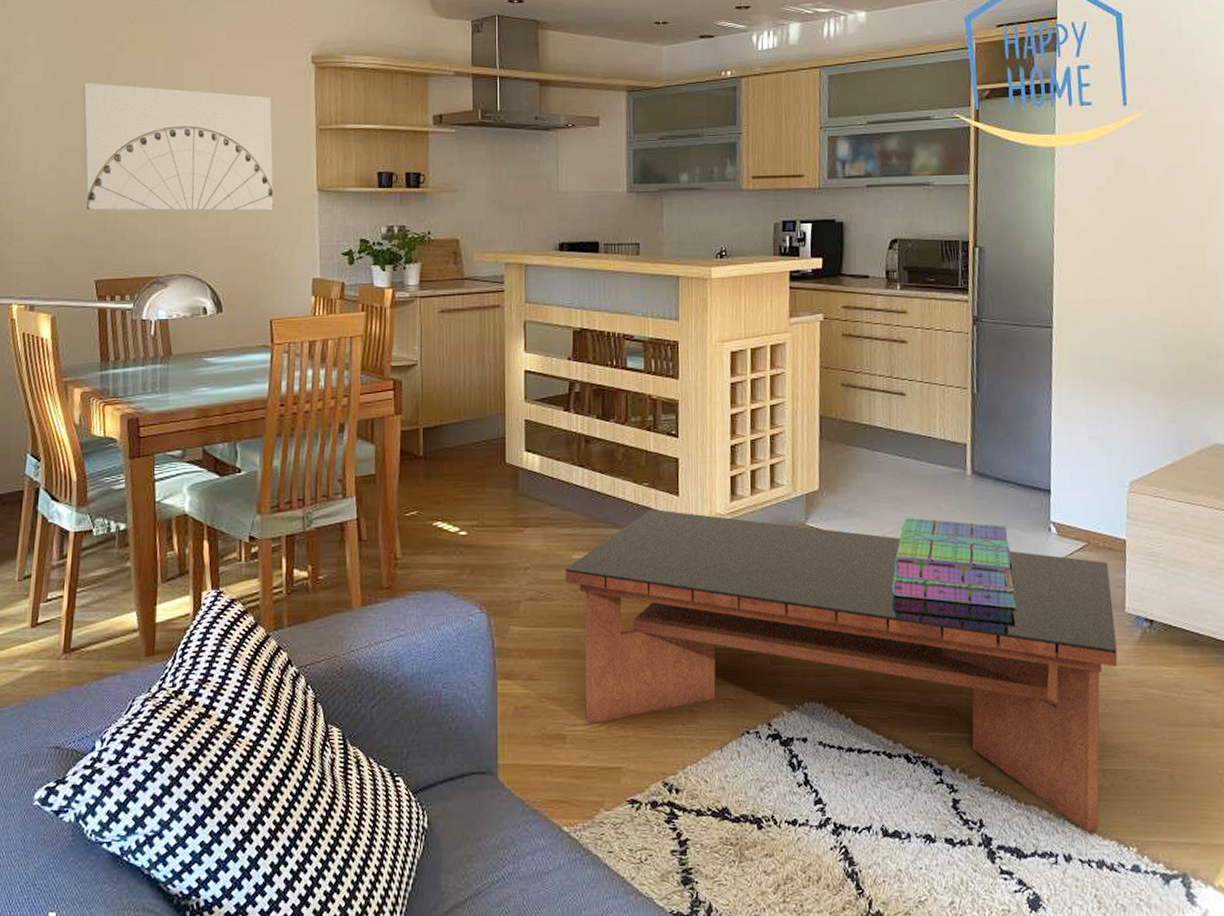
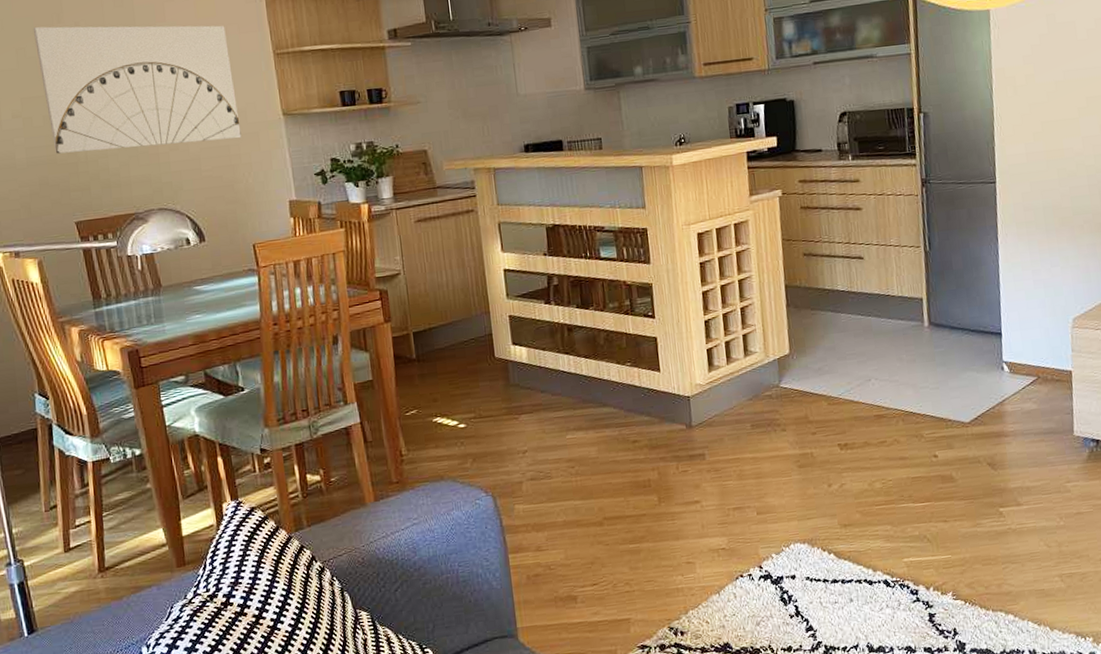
coffee table: present [566,509,1118,832] -> none [561,386,1069,629]
stack of books: present [892,517,1016,609] -> none [862,369,976,443]

